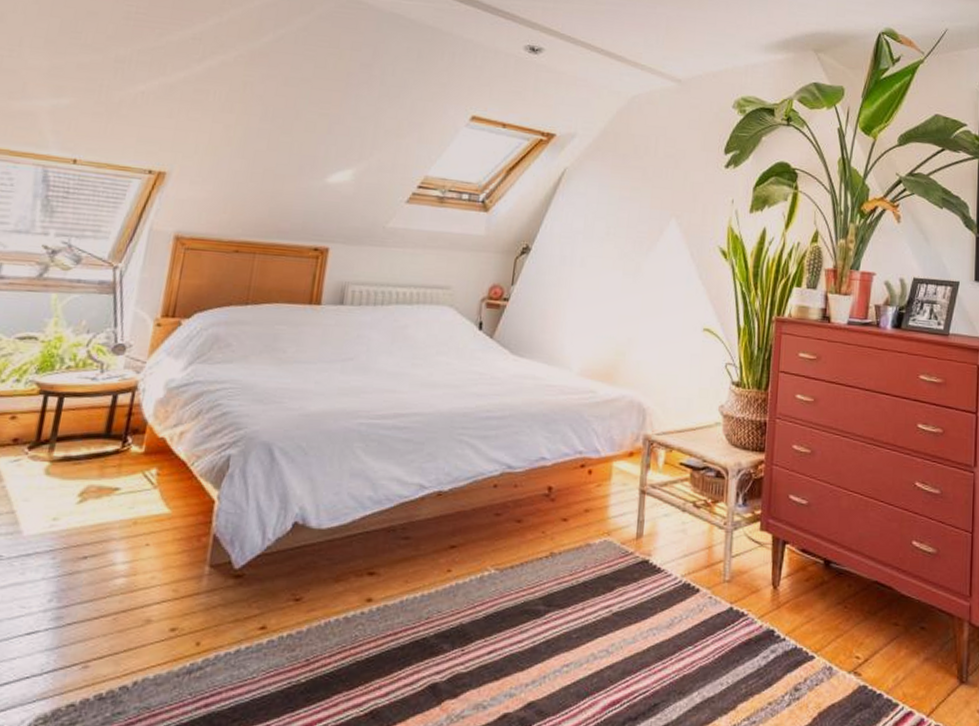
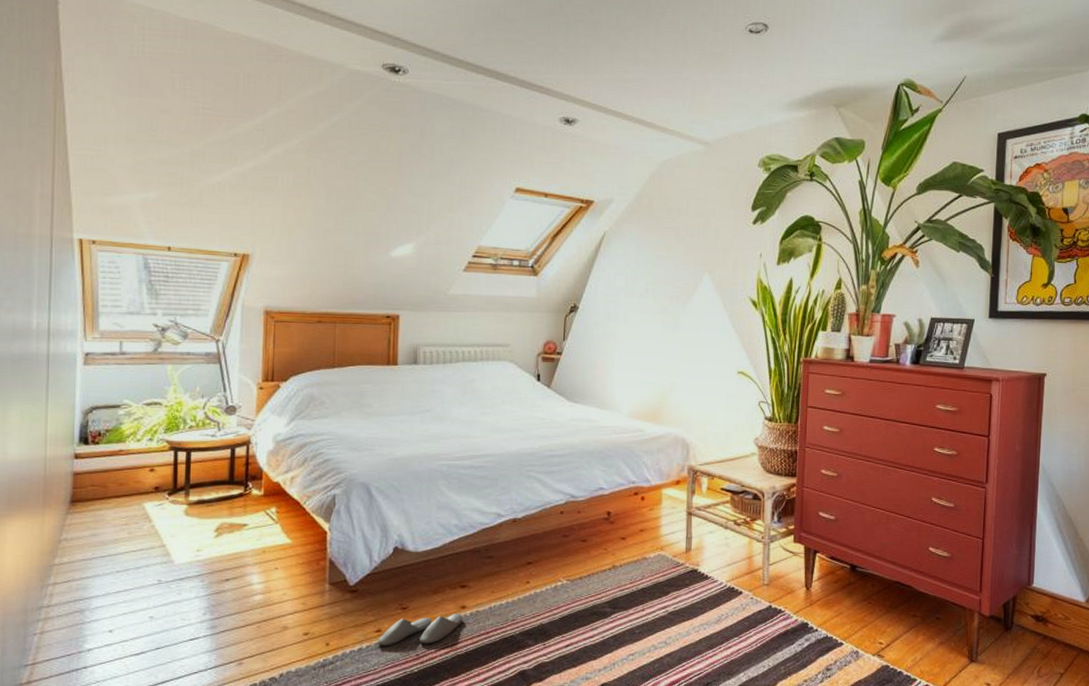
slippers: none [260,607,368,648] -> present [378,613,463,646]

